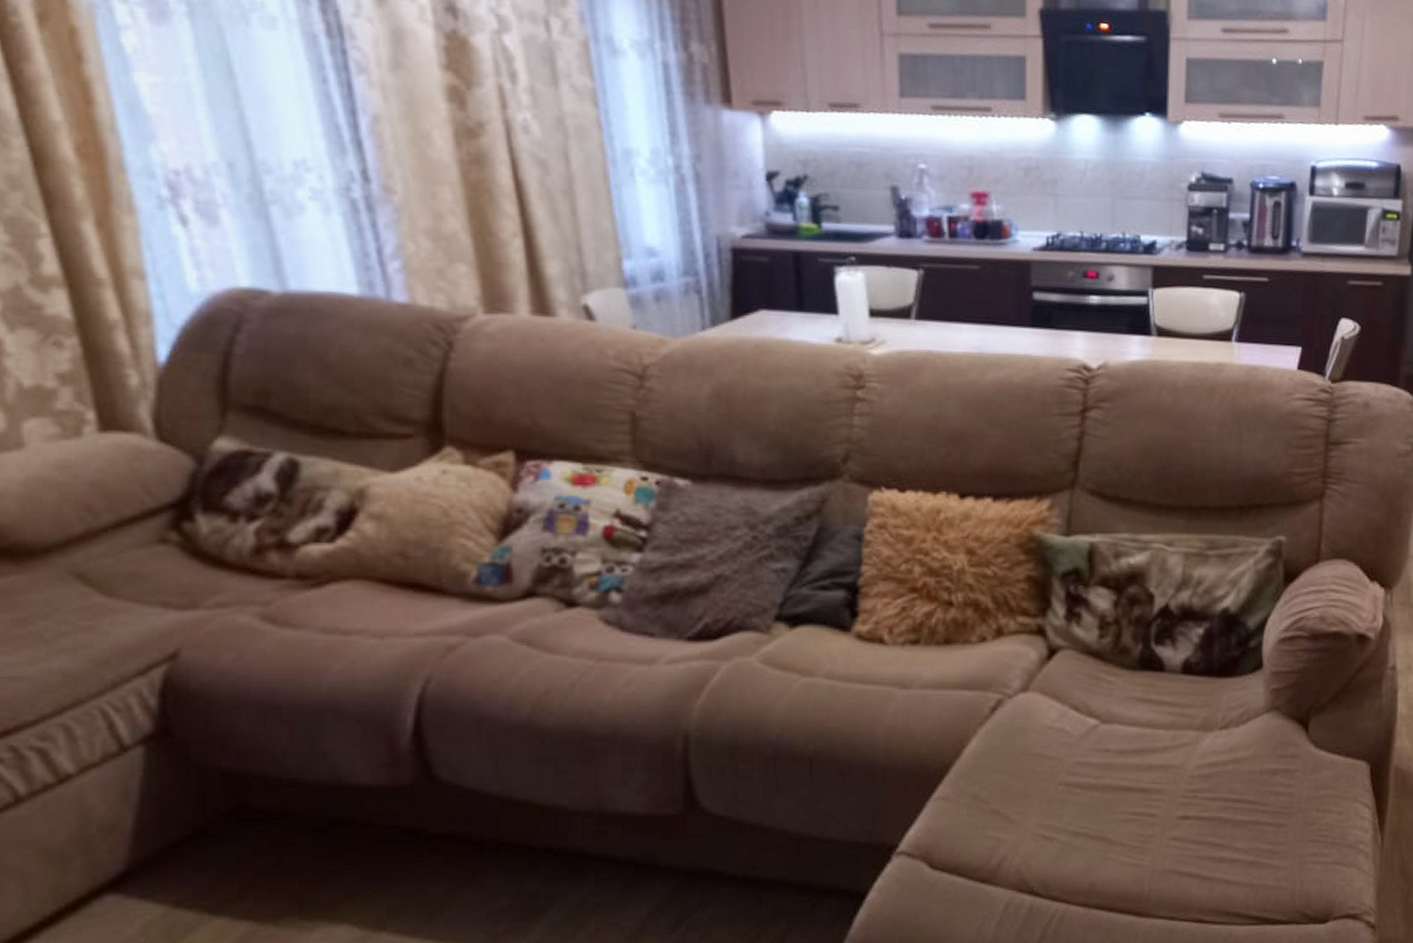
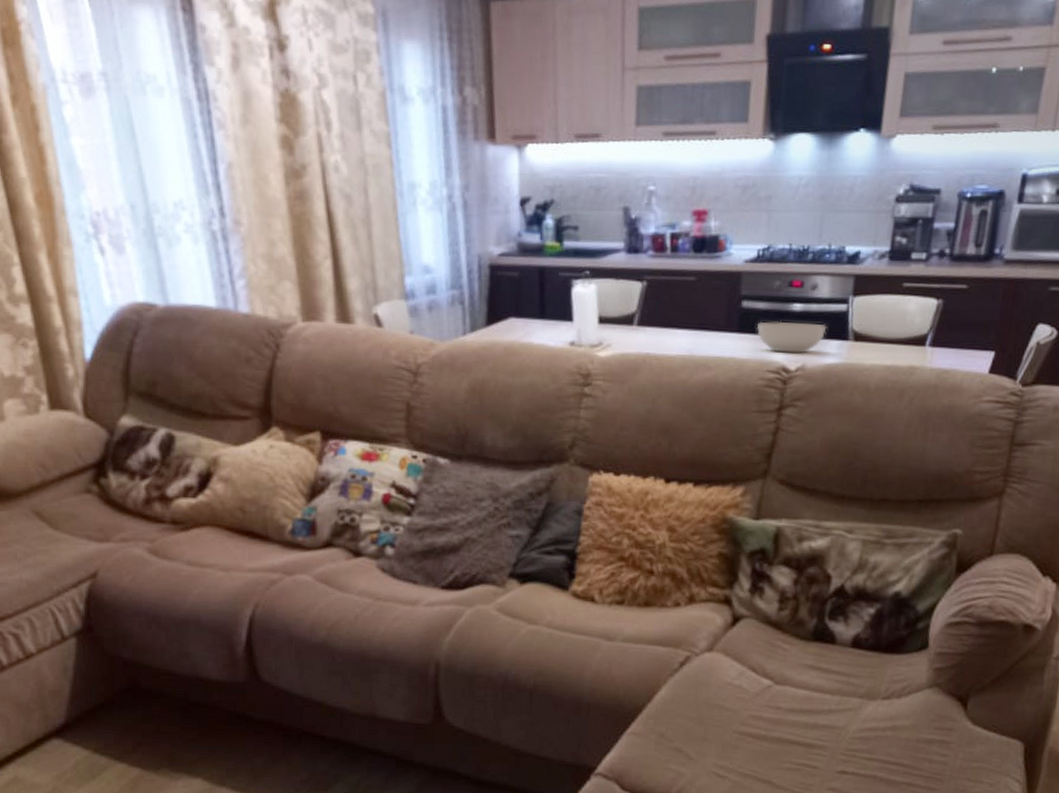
bowl: none [1052,314,1128,350] -> present [757,321,827,354]

